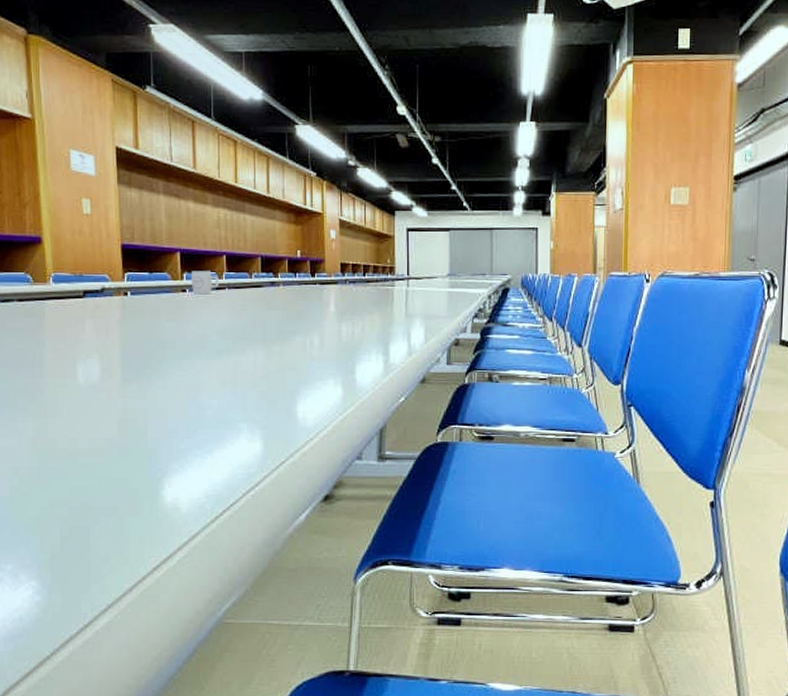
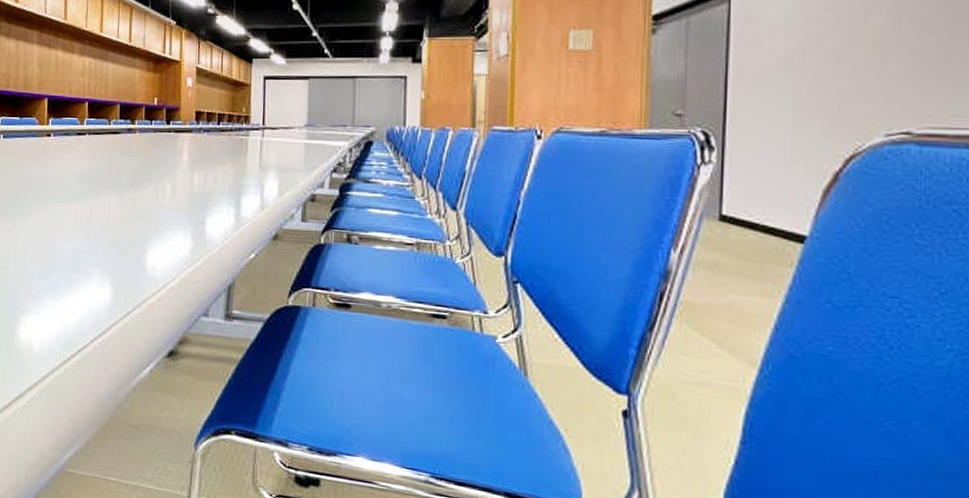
mug: present [190,271,220,295] -> none [55,116,81,140]

